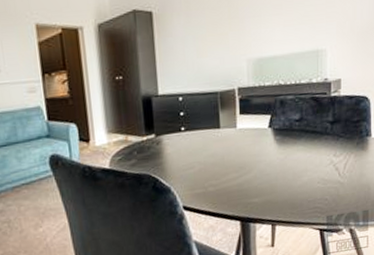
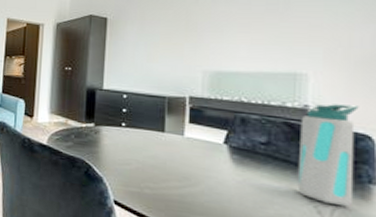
water bottle: none [322,72,360,160] -> present [297,104,359,207]

